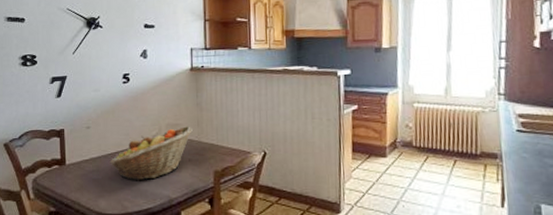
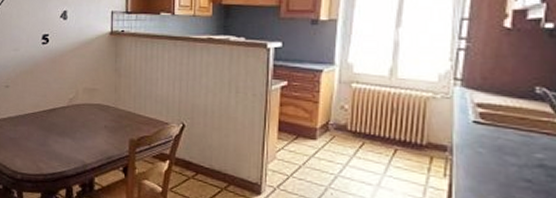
fruit basket: present [110,126,193,181] -> none [27,92,110,144]

